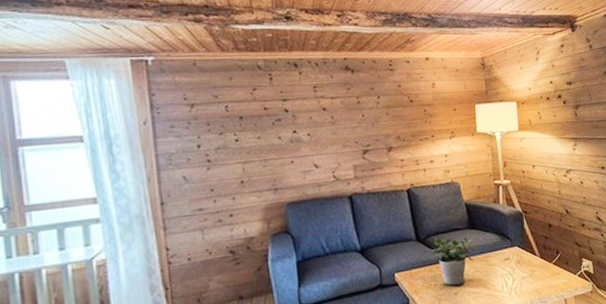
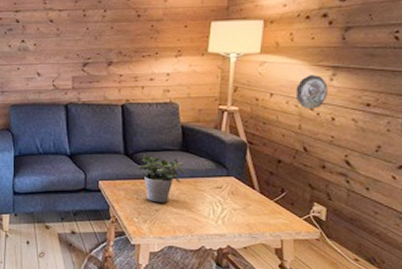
decorative plate: none [550,146,574,176] -> present [295,75,328,109]

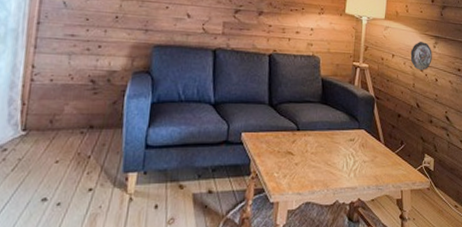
potted plant: present [137,154,187,203] -> none [280,106,325,156]

